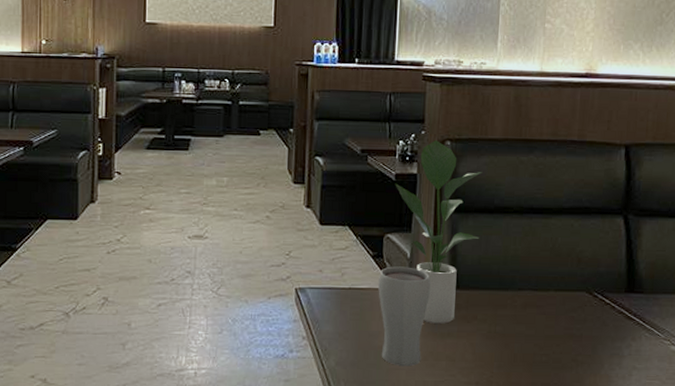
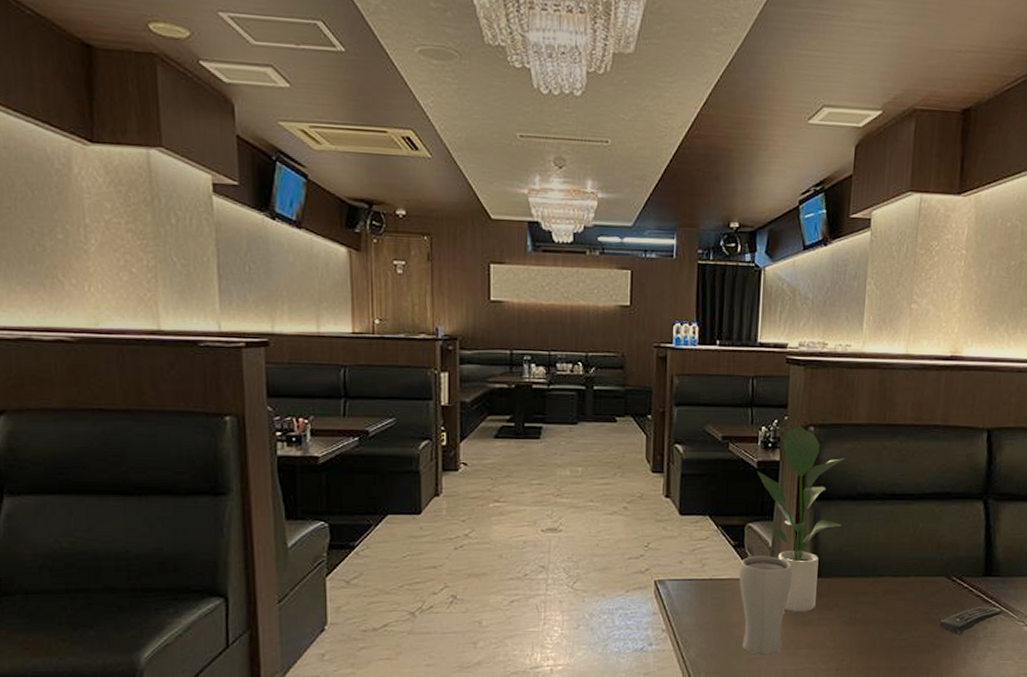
remote control: none [581,323,648,351] -> present [939,606,1003,634]

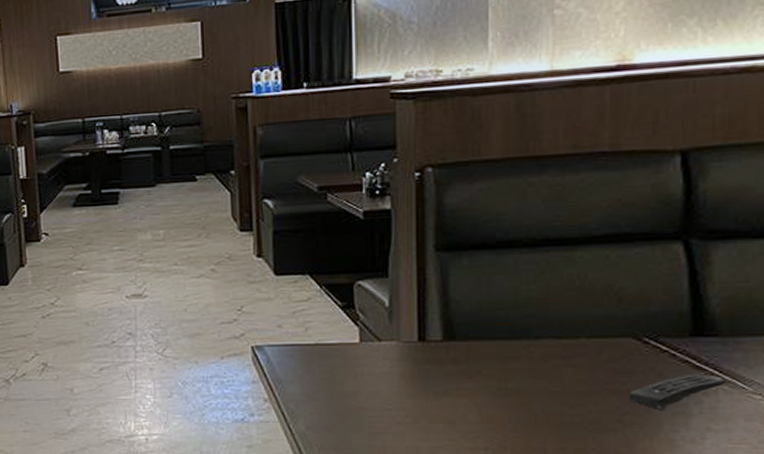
drinking glass: present [739,556,793,656] -> none [351,317,419,430]
potted plant: present [757,426,846,612] -> none [363,168,479,381]

